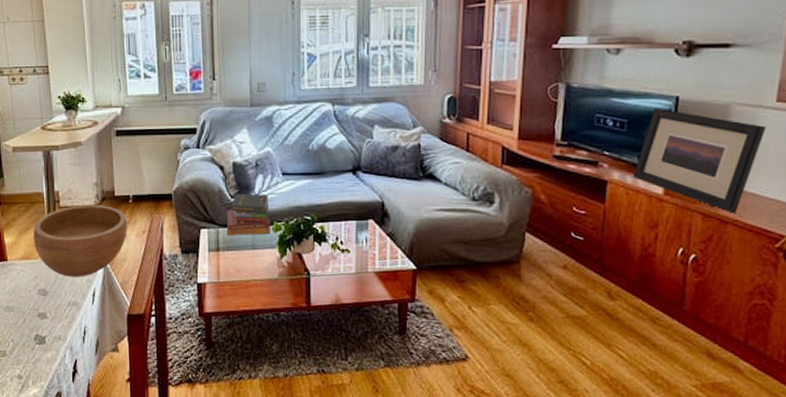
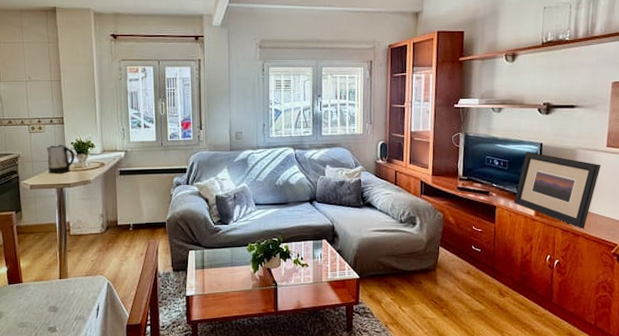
kettle: none [30,98,63,134] -> present [47,144,75,174]
bowl: present [33,204,127,277] -> none [46,232,128,295]
books: present [226,193,271,235] -> none [210,220,246,255]

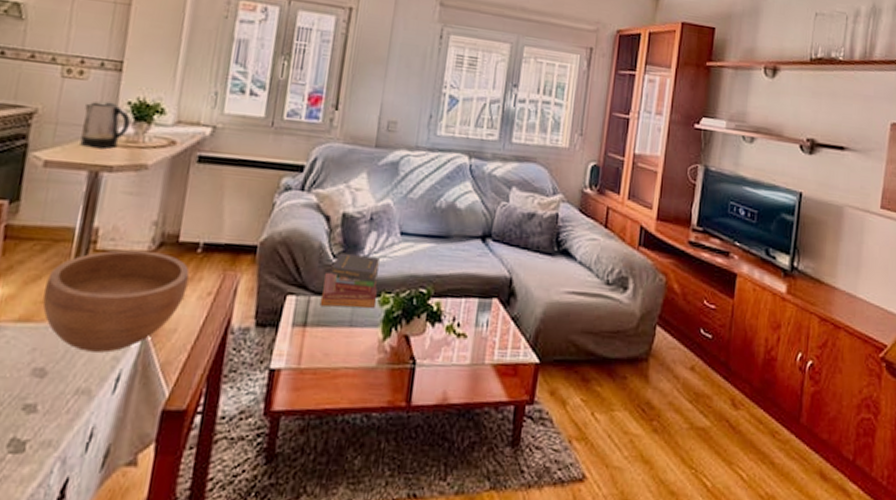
bowl: none [46,232,128,295] -> present [42,249,190,353]
books: none [210,220,246,255] -> present [320,252,380,308]
picture frame: present [513,151,601,228] -> none [760,201,873,318]

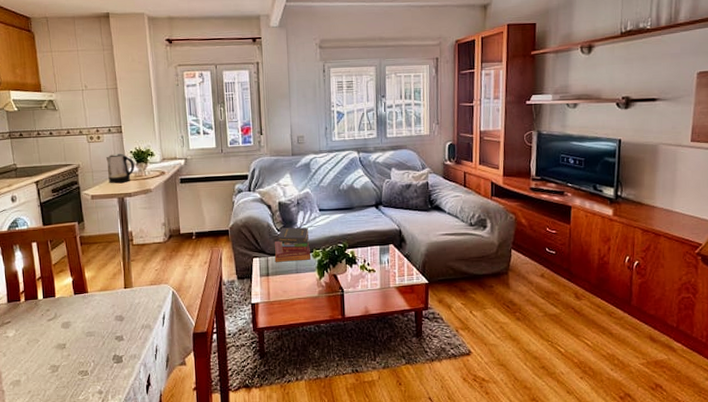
bowl: present [42,249,190,353] -> none [110,241,192,304]

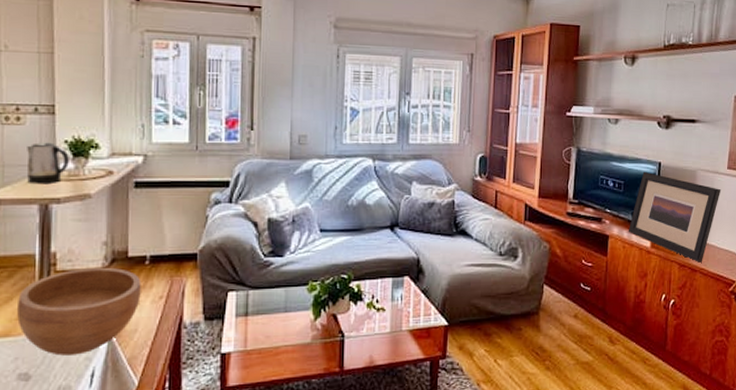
bowl: none [110,241,192,304] -> present [17,267,141,356]
books: present [274,227,311,262] -> none [257,251,306,297]
picture frame: none [590,148,685,228] -> present [628,171,721,262]

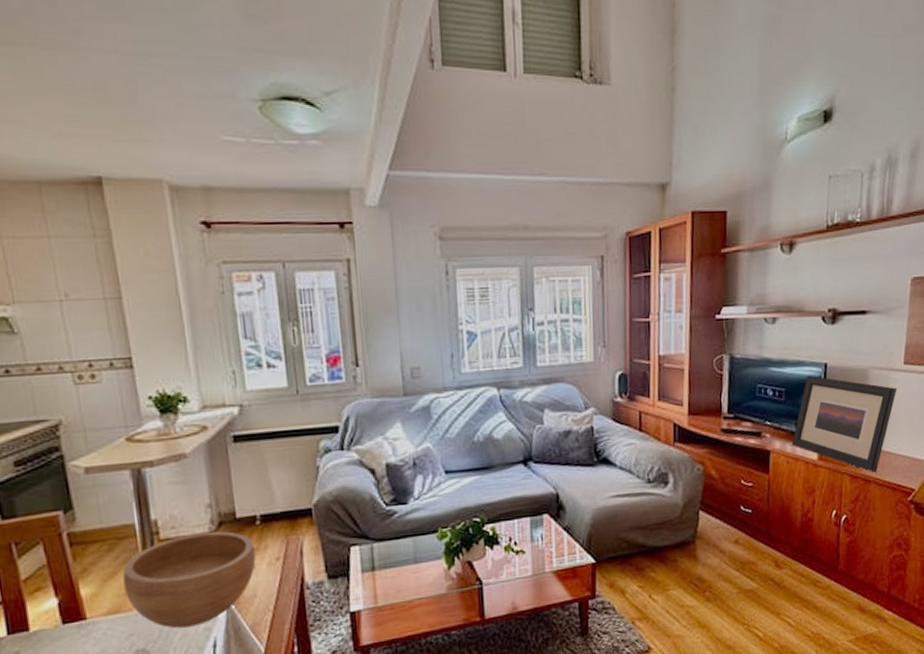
kettle: present [27,142,69,185] -> none [107,400,157,449]

